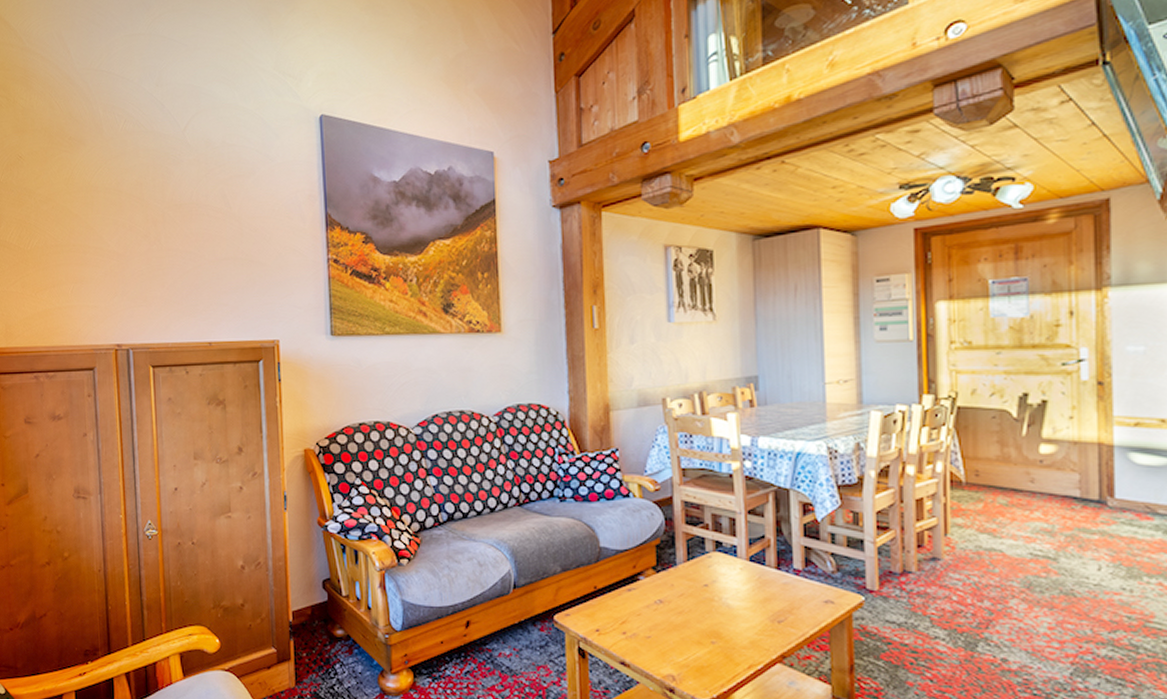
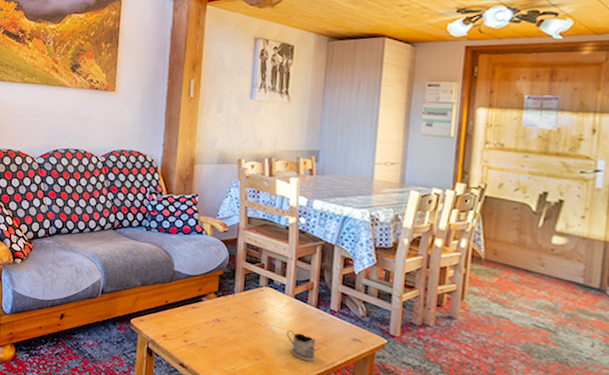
tea glass holder: none [745,601,783,637] -> present [286,330,316,362]

